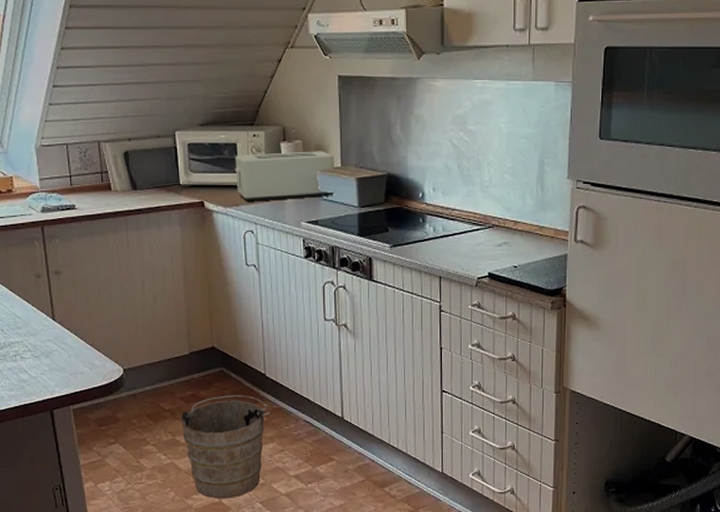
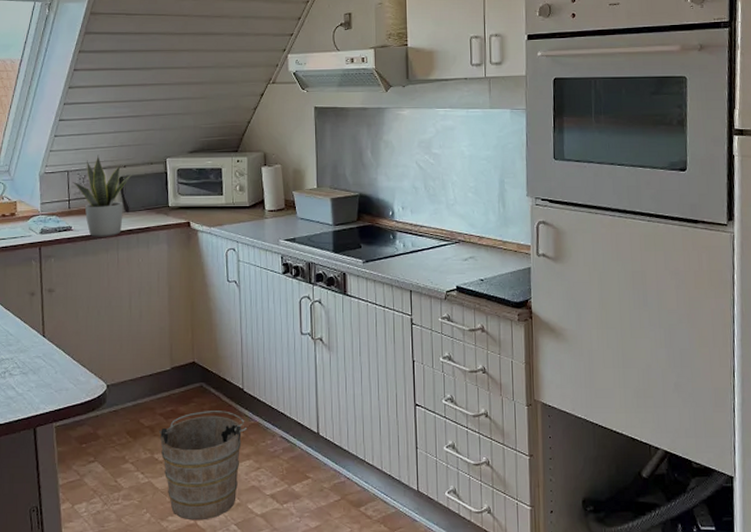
potted plant: none [73,126,140,217] -> present [73,154,134,237]
toaster: present [234,151,336,202] -> none [219,174,312,222]

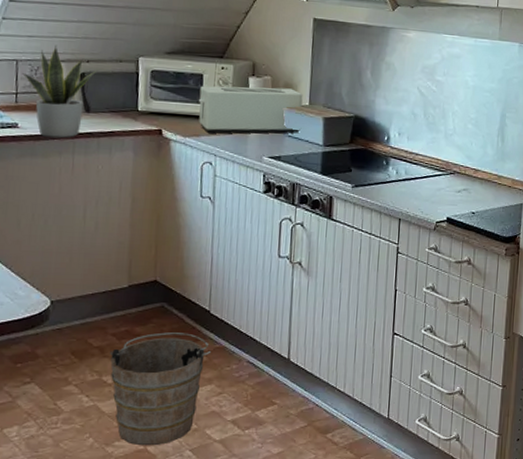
toaster: none [219,174,312,222] -> present [198,86,303,134]

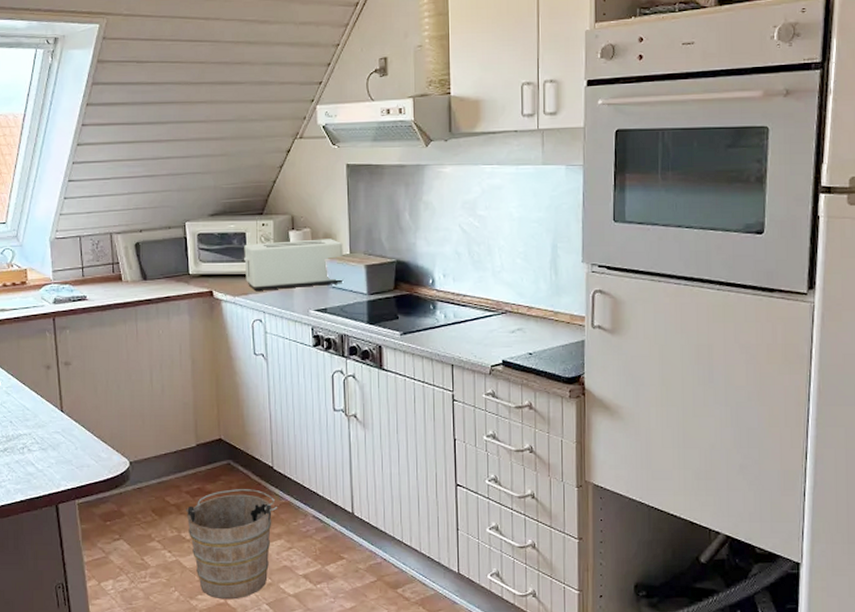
potted plant: present [22,44,99,139] -> none [85,218,151,307]

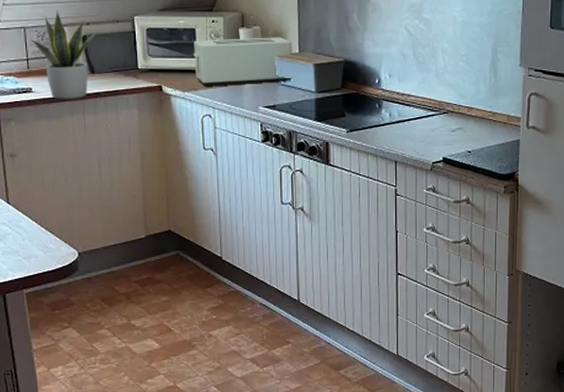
potted plant: none [85,218,151,307] -> present [30,10,99,100]
bucket: present [186,489,278,600] -> none [135,278,227,383]

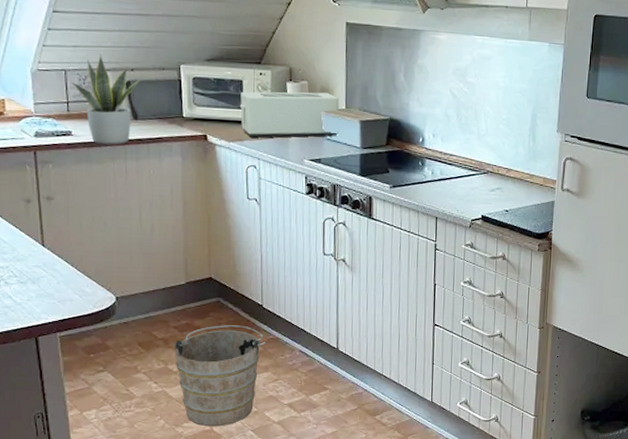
bucket: none [135,278,227,383] -> present [174,325,266,427]

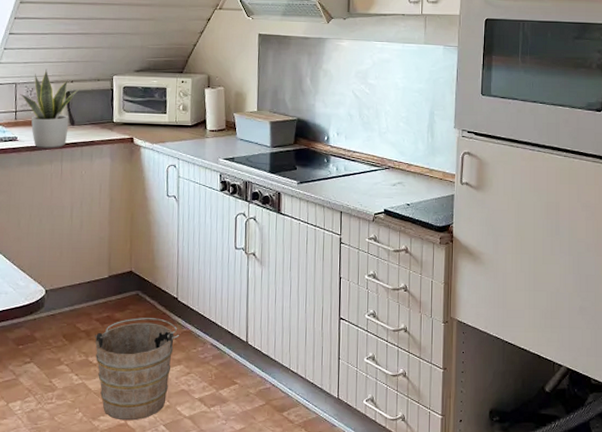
toaster: present [239,91,340,138] -> none [163,97,252,139]

